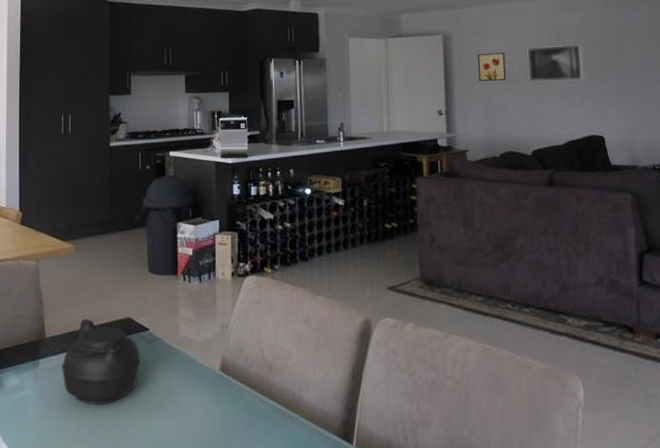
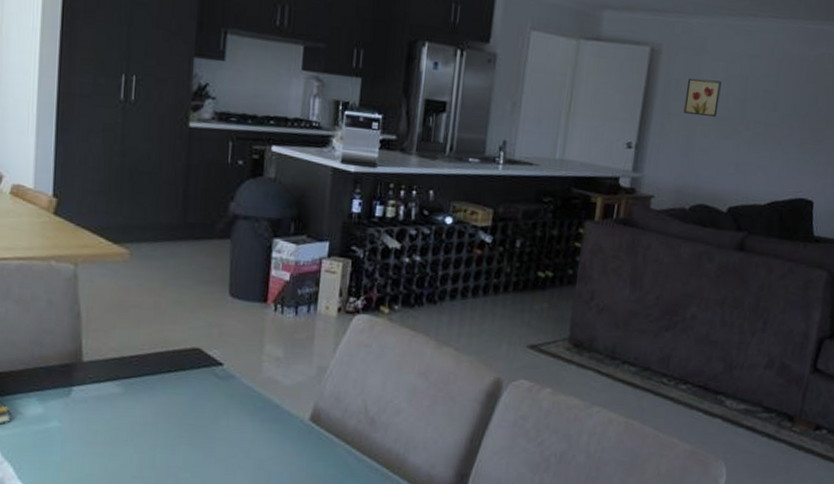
teapot: present [56,318,142,406] -> none [97,343,210,447]
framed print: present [527,45,584,81] -> none [743,79,814,131]

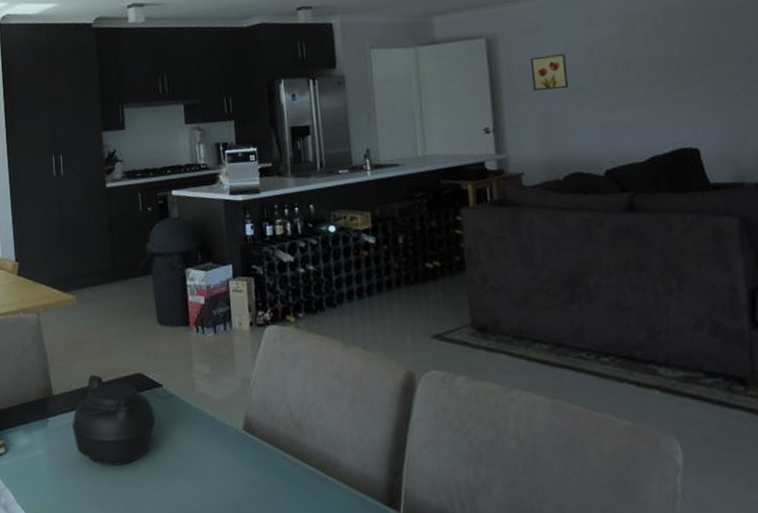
teapot: none [97,343,210,447] -> present [64,374,157,467]

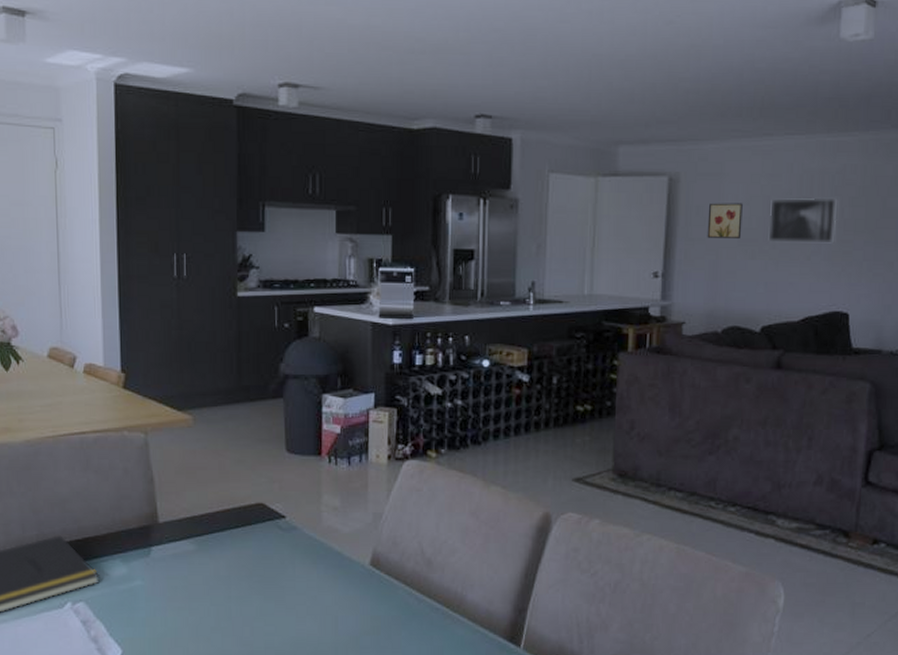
teapot: present [64,374,157,467] -> none [172,502,276,600]
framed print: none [594,38,669,87] -> present [768,198,838,244]

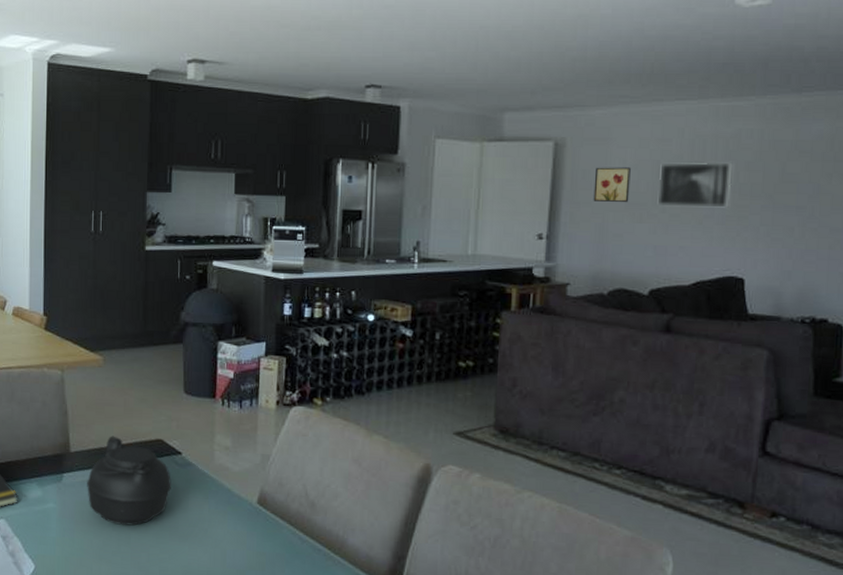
teapot: none [172,502,276,600] -> present [81,436,172,526]

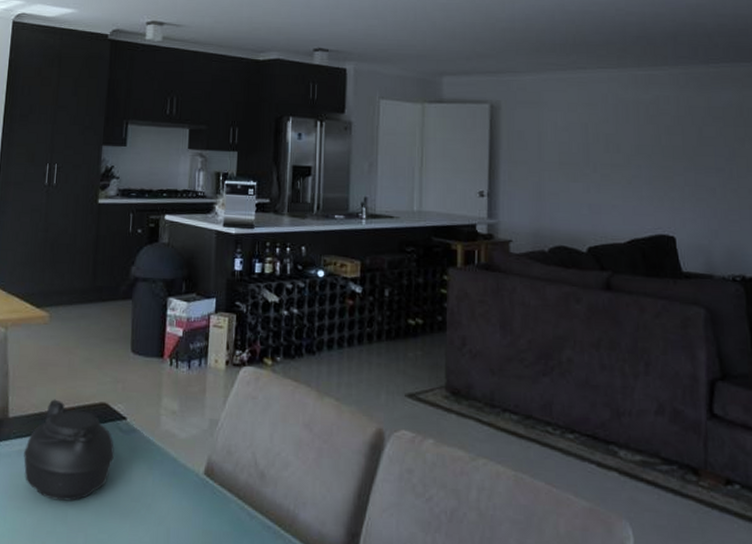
wall art: present [593,167,631,202] -> none [529,128,562,162]
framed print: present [657,162,733,208] -> none [588,125,655,169]

